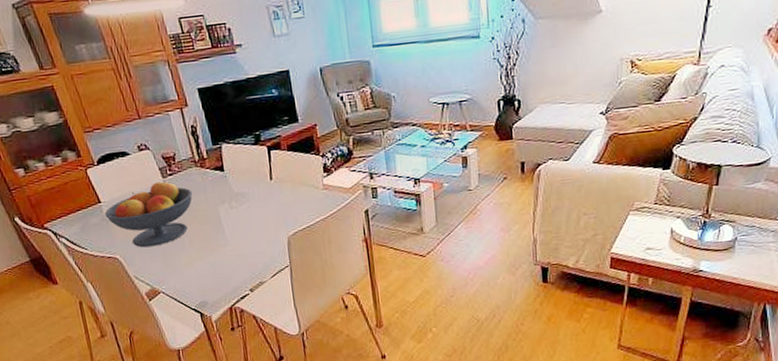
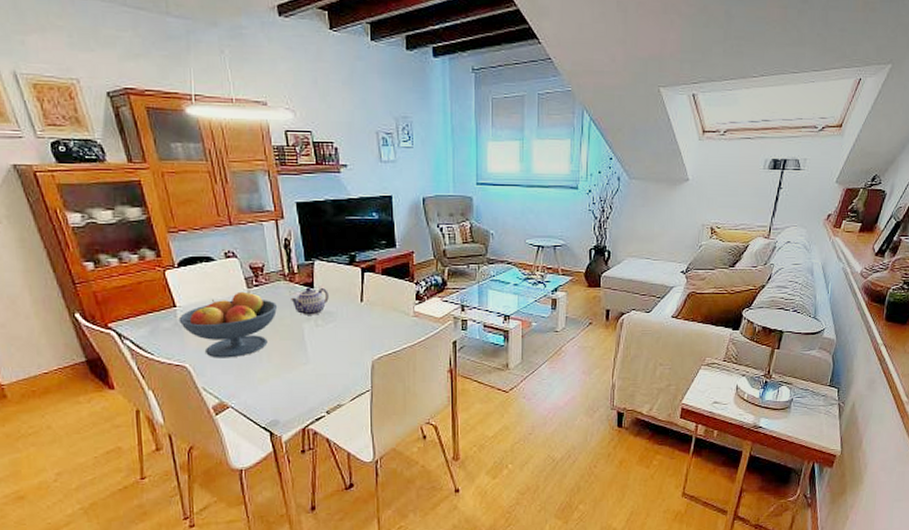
teapot: none [204,170,240,199] -> present [291,287,329,315]

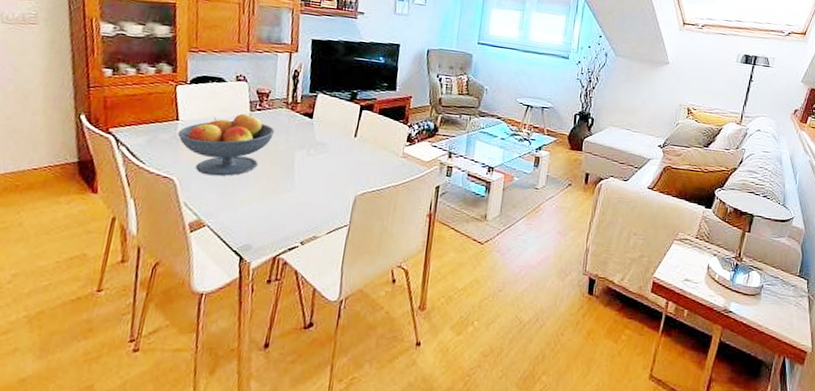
teapot: present [291,287,329,315] -> none [289,117,326,145]

